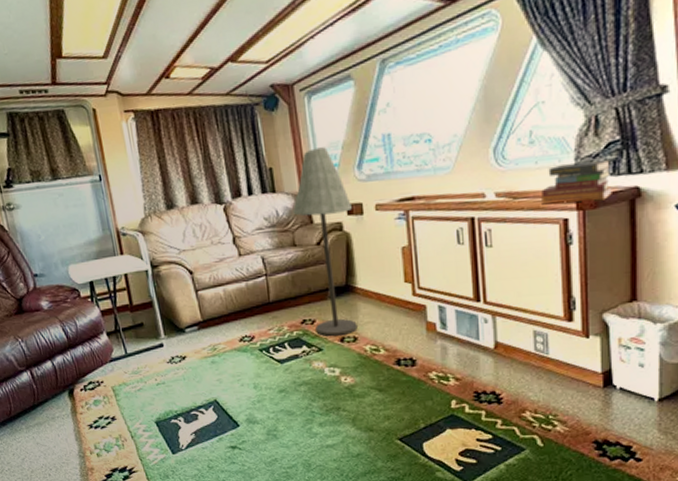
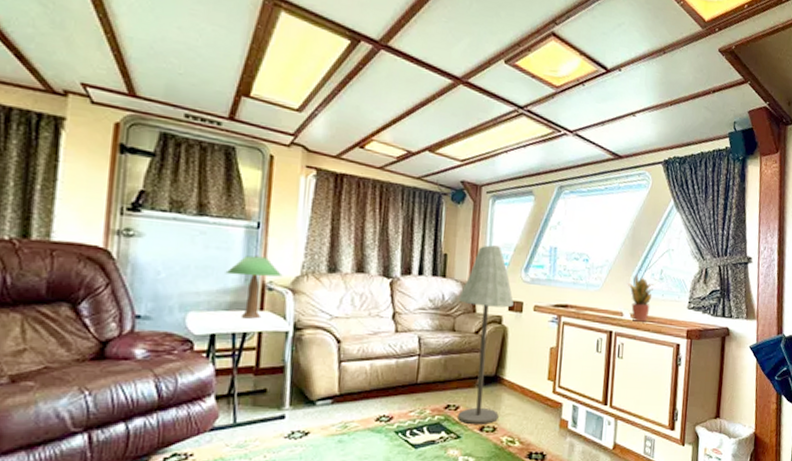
table lamp: none [86,205,131,264] -> present [225,254,283,319]
potted plant: none [485,144,523,201] -> present [627,275,655,322]
books: present [541,160,612,205] -> none [663,301,712,334]

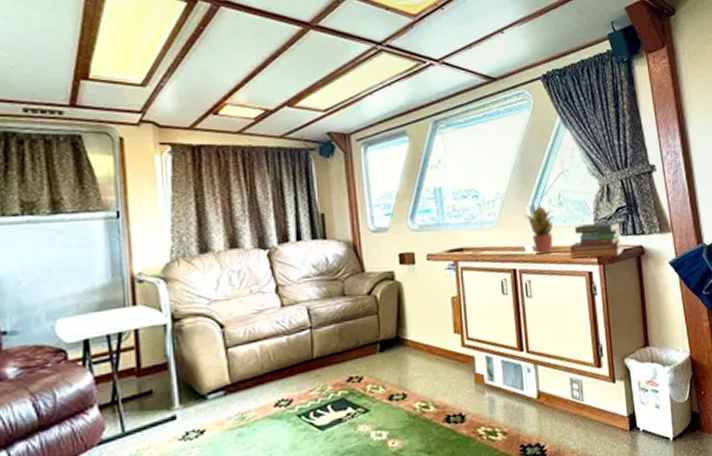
table lamp: present [225,254,283,319] -> none [89,246,152,317]
floor lamp: present [458,245,514,425] -> none [344,196,407,395]
books: none [663,301,712,334] -> present [570,222,624,259]

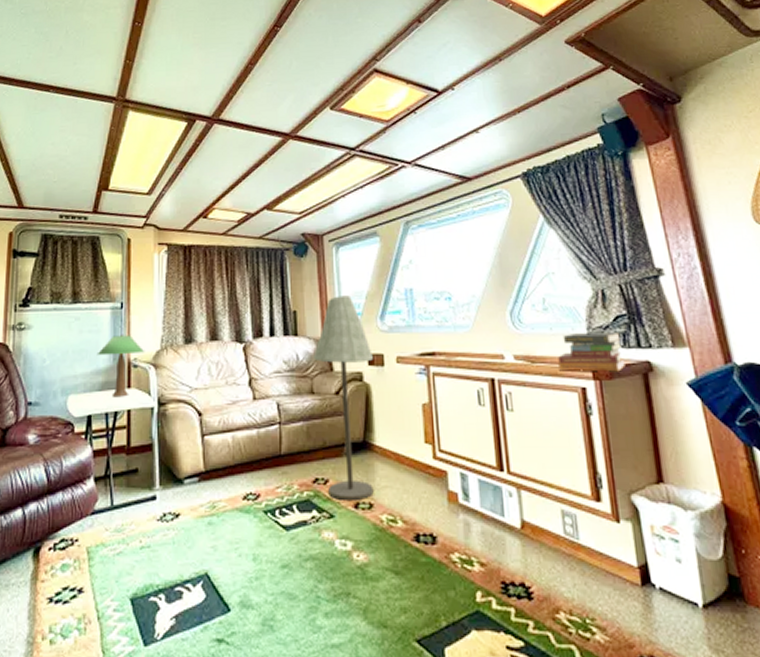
table lamp: none [89,246,152,317] -> present [96,334,145,397]
floor lamp: none [344,196,407,395] -> present [313,295,374,502]
potted plant: present [524,203,554,255] -> none [503,308,538,364]

